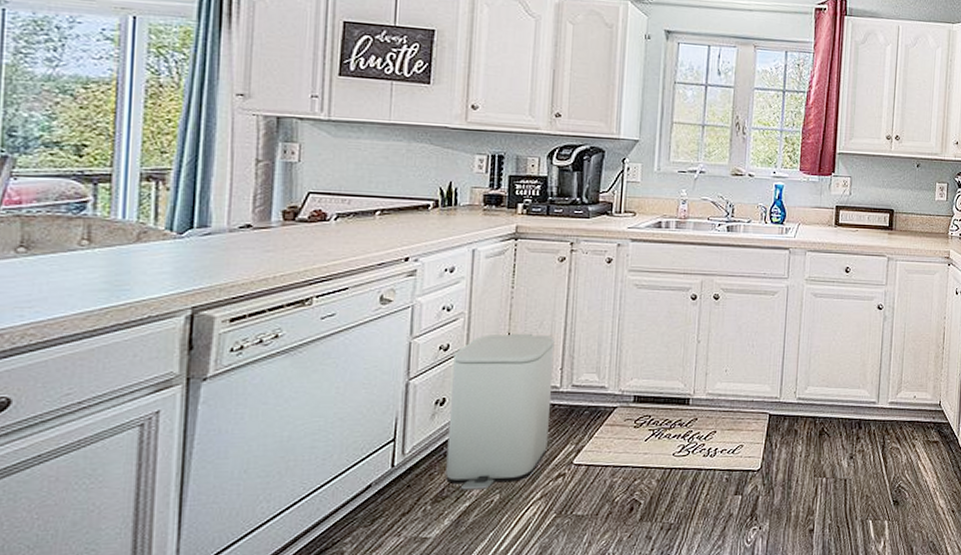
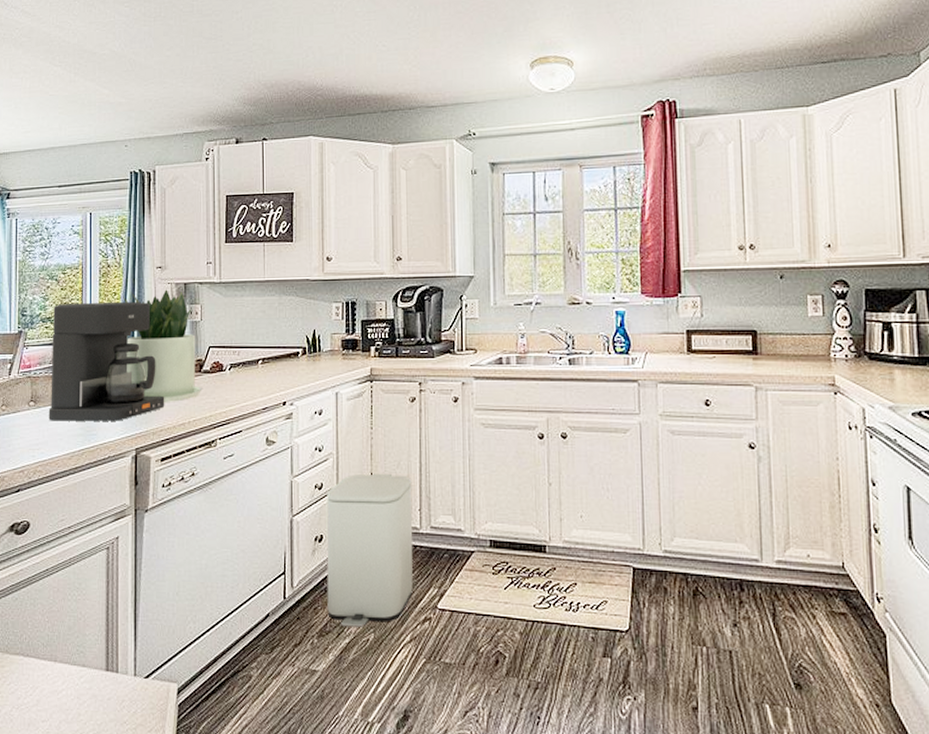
coffee maker: none [50,126,240,274] -> present [48,302,165,421]
planter: none [182,120,296,254] -> present [123,289,203,402]

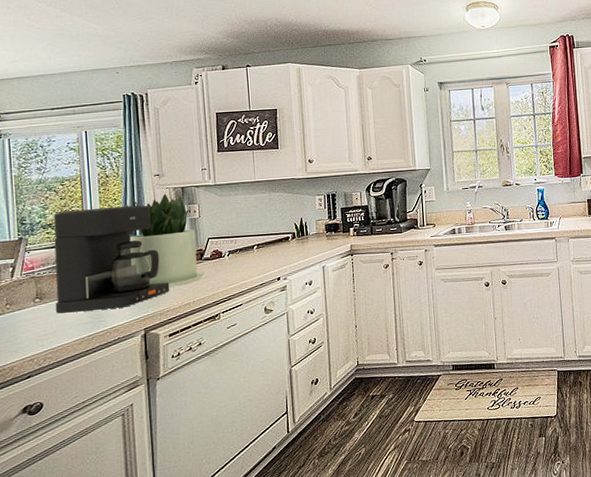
pedal bin: present [326,473,413,629] -> none [320,324,394,447]

